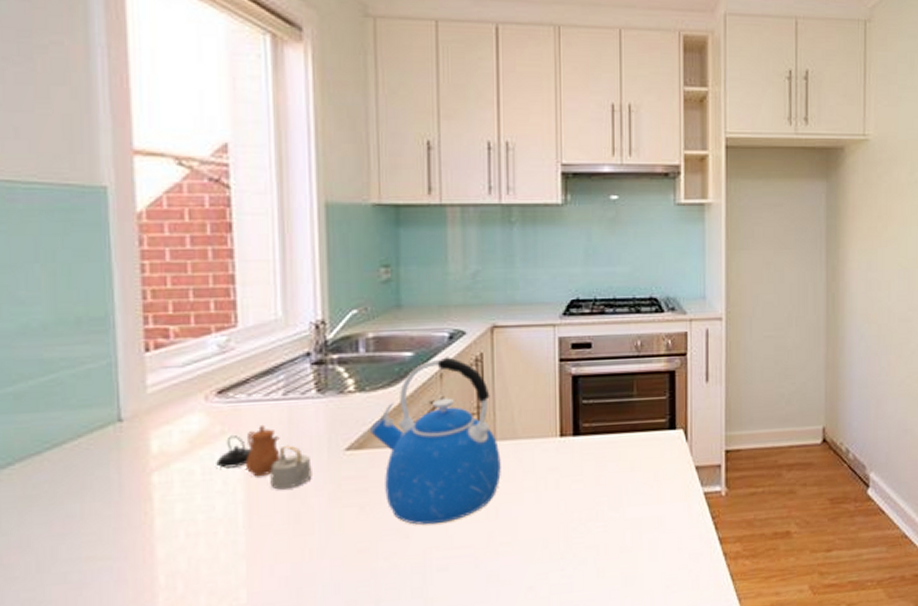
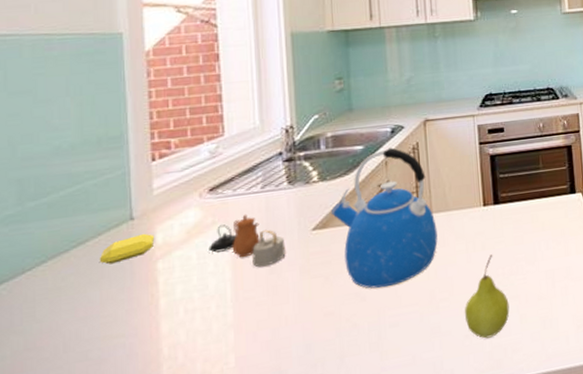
soap bar: none [80,439,149,473] -> present [100,233,155,265]
fruit: none [529,495,585,592] -> present [464,254,510,339]

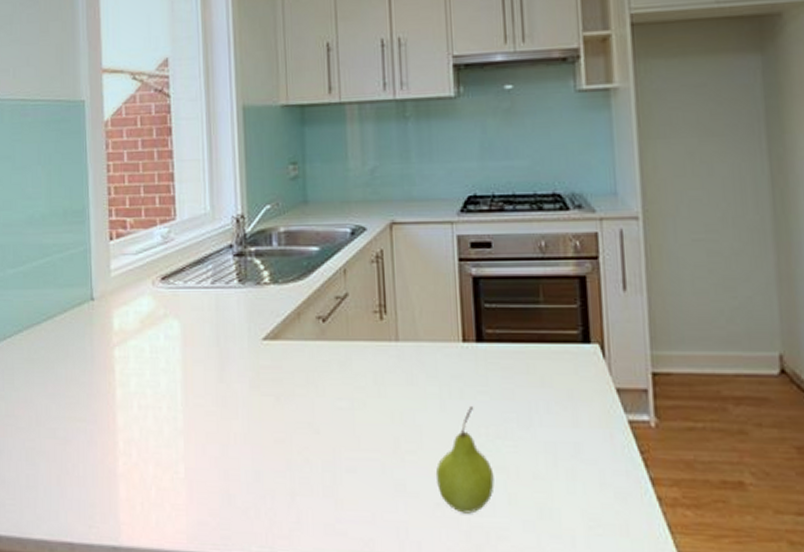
soap bar: present [100,233,155,265] -> none [66,316,112,344]
teapot: present [209,214,286,268] -> none [161,310,235,373]
kettle: present [332,147,438,289] -> none [284,252,404,423]

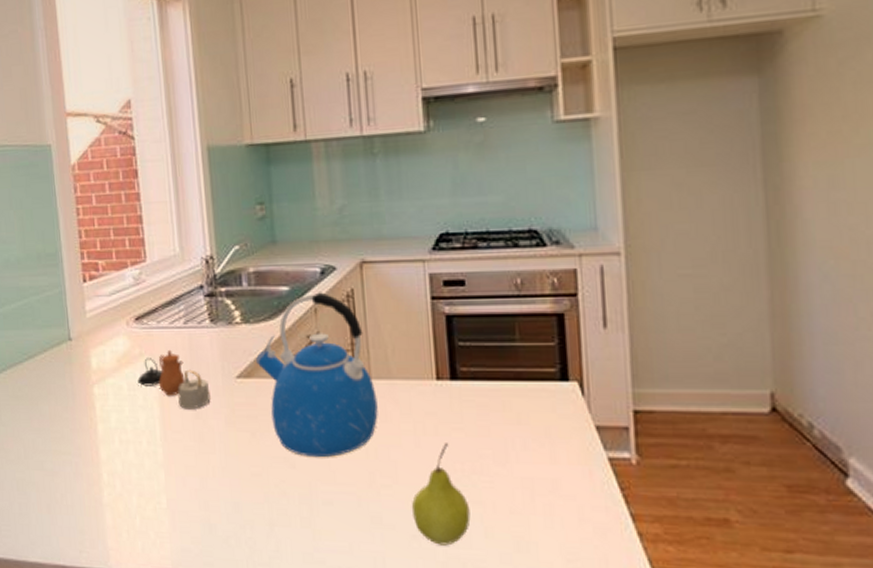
teapot: none [161,310,235,373] -> present [137,349,211,410]
kettle: none [284,252,404,423] -> present [256,292,378,458]

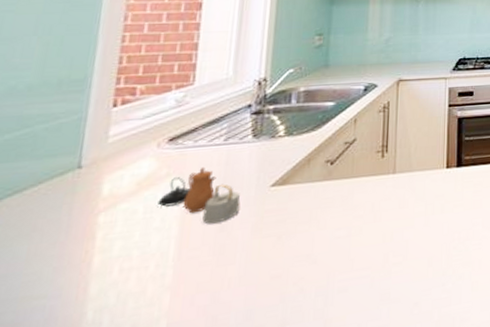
kettle: present [256,292,378,458] -> none [293,105,398,251]
fruit: present [411,443,471,546] -> none [416,218,462,307]

